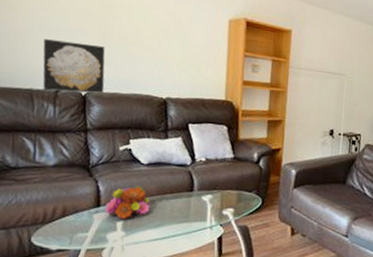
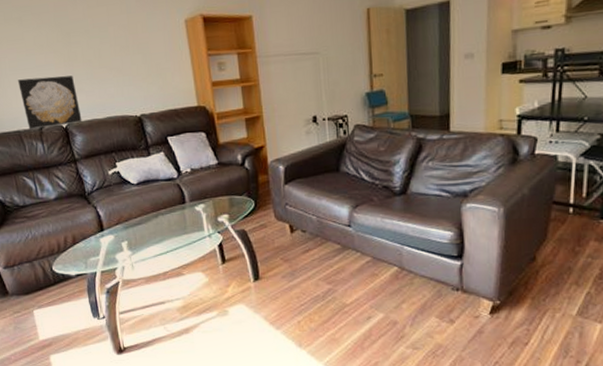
flower bouquet: present [104,186,151,220] -> none [108,206,149,240]

